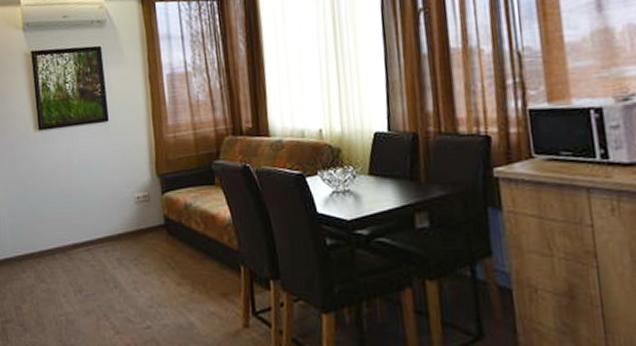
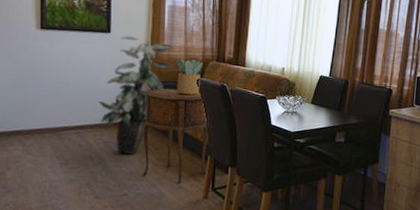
indoor plant: none [105,120,182,272] -> present [98,35,173,154]
side table: none [154,179,242,308] -> present [142,88,209,184]
potted plant: none [185,137,218,185] -> present [177,58,204,95]

